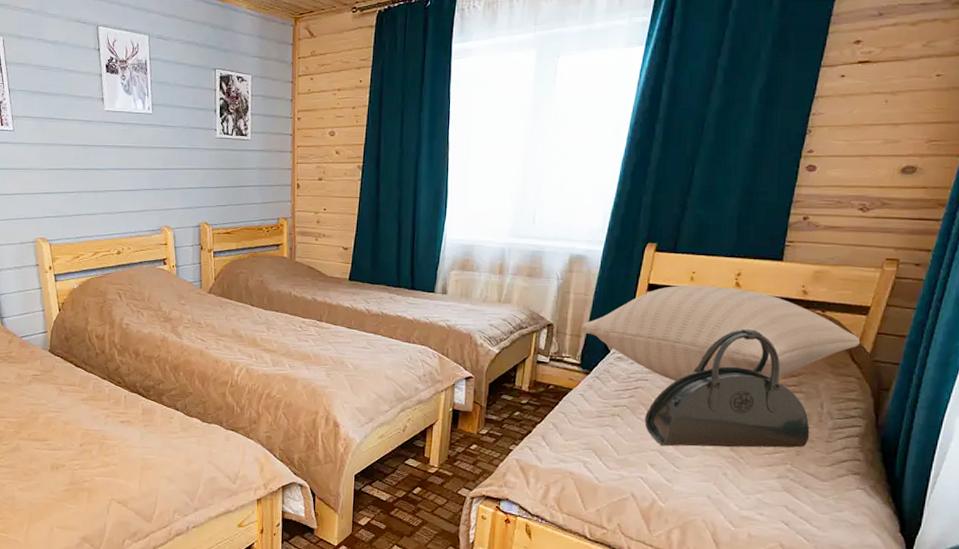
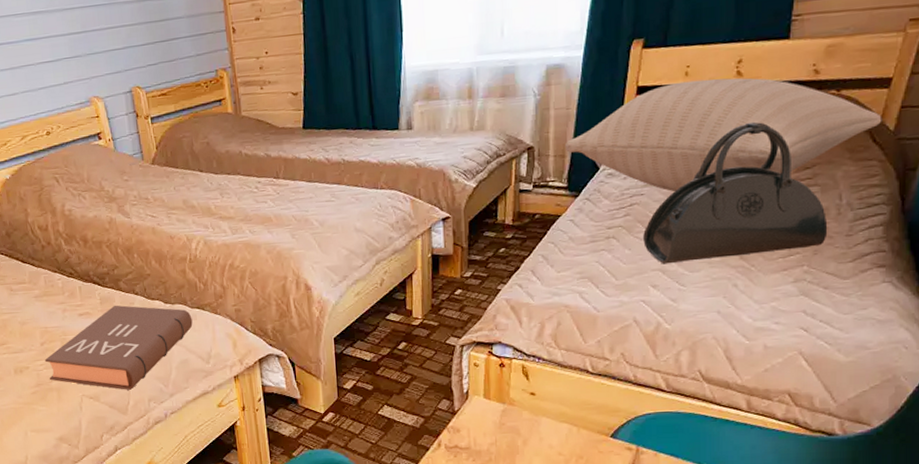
book: none [81,417,226,500] -> present [44,305,193,390]

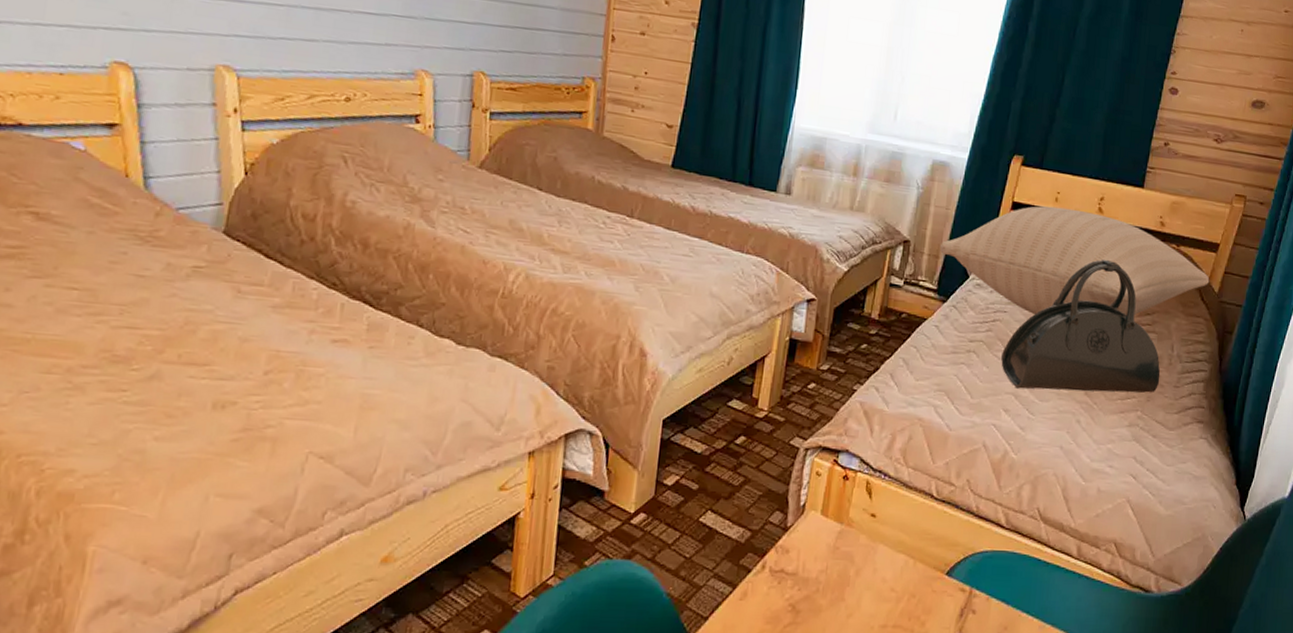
book: present [44,305,193,390] -> none [263,335,490,453]

